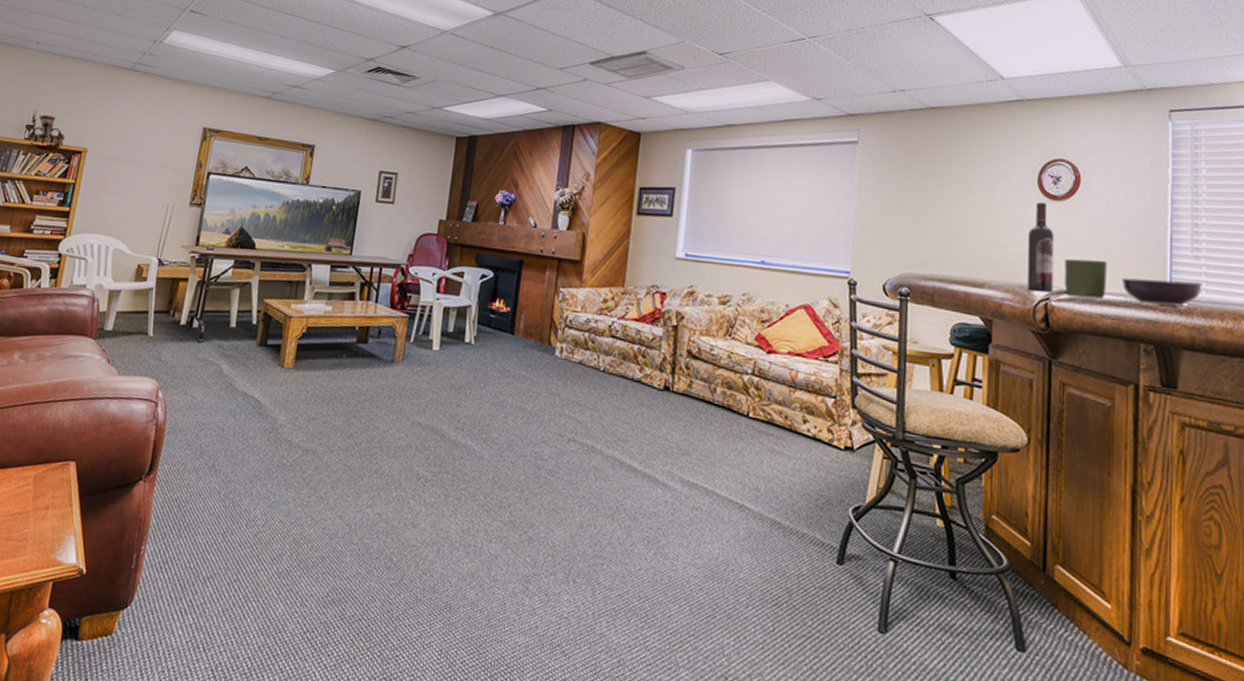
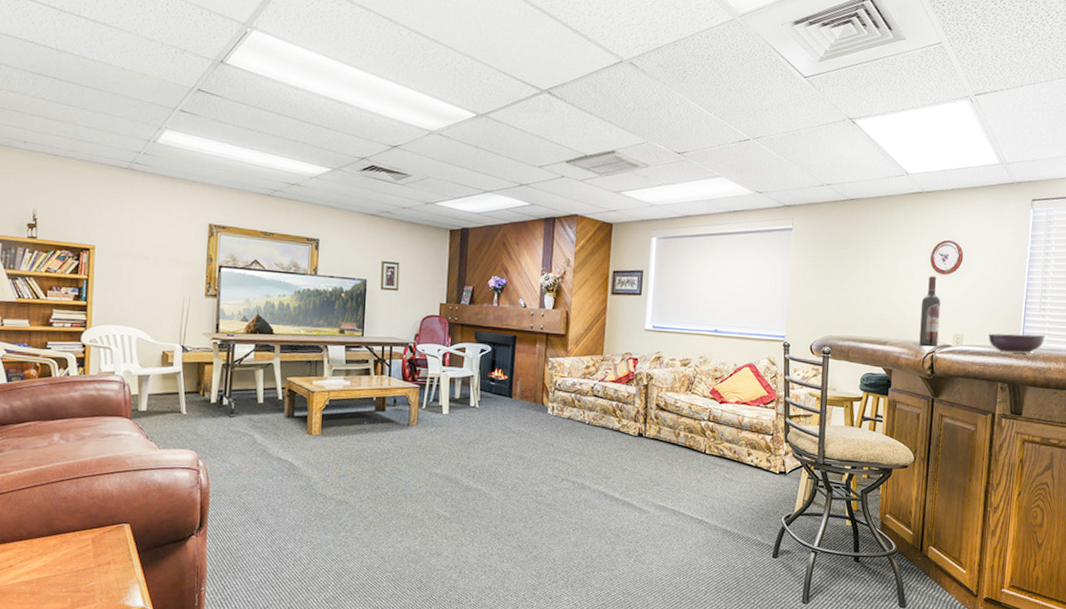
decorative vase: present [27,115,65,151] -> none [31,214,70,249]
mug: present [1064,258,1107,300] -> none [946,320,978,351]

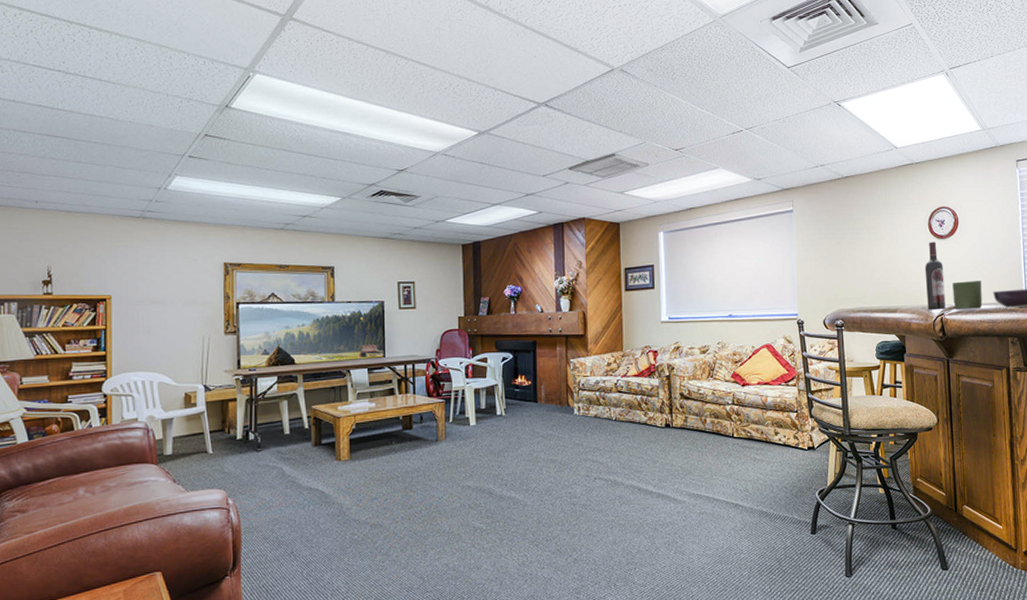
mug: none [946,320,978,351] -> present [952,280,983,311]

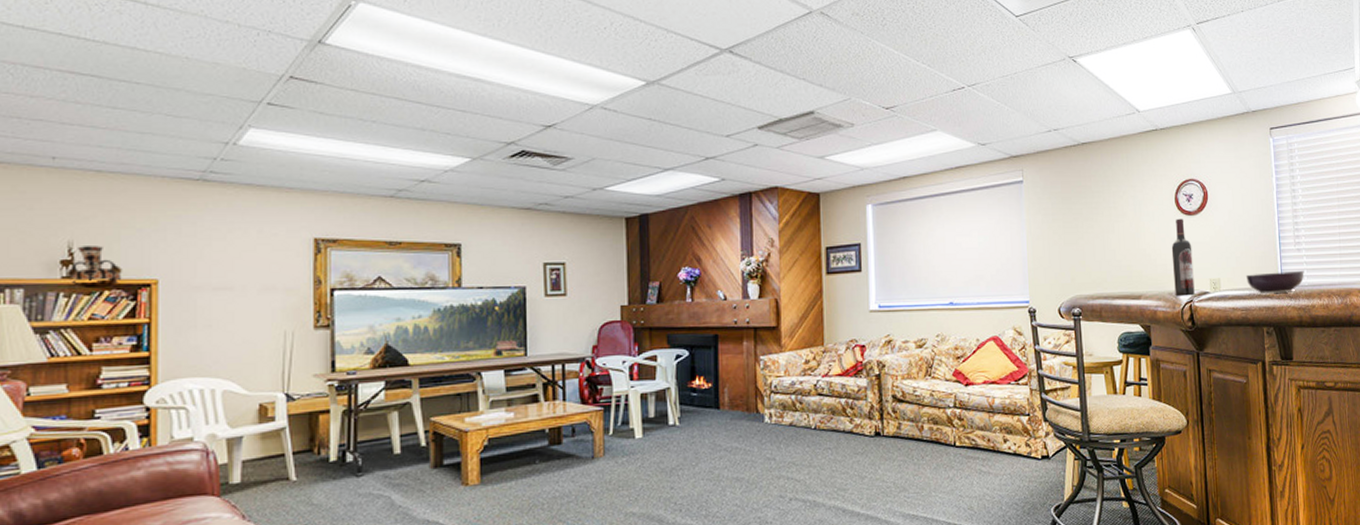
decorative vase: none [46,269,86,303] -> present [66,246,122,289]
mug: present [952,280,983,311] -> none [1202,262,1235,297]

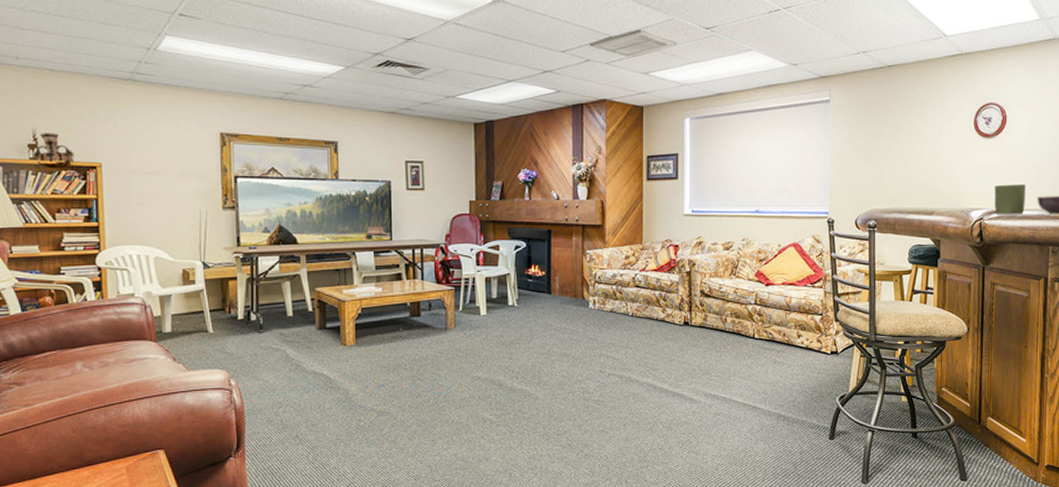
wine bottle: present [1171,218,1195,297] -> none [966,140,987,214]
mug: none [1202,262,1235,297] -> present [994,183,1026,216]

